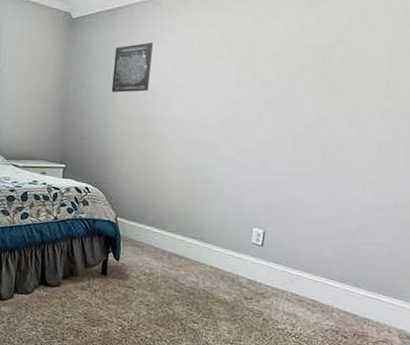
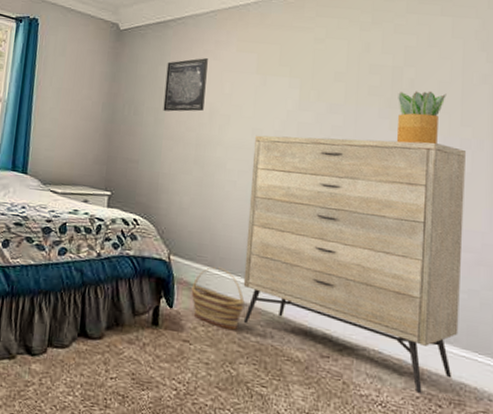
basket: none [135,226,181,279] -> present [191,267,245,331]
dresser: none [179,111,387,327] -> present [243,135,466,393]
potted plant: none [323,66,374,116] -> present [396,90,447,144]

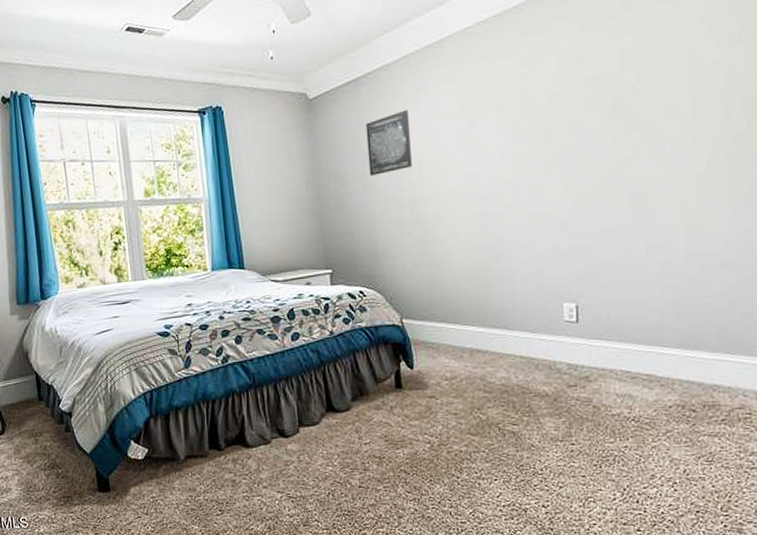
basket: present [191,267,245,331] -> none [429,321,485,379]
dresser: present [243,135,466,393] -> none [471,148,707,402]
potted plant: present [396,90,447,144] -> none [619,92,674,157]

